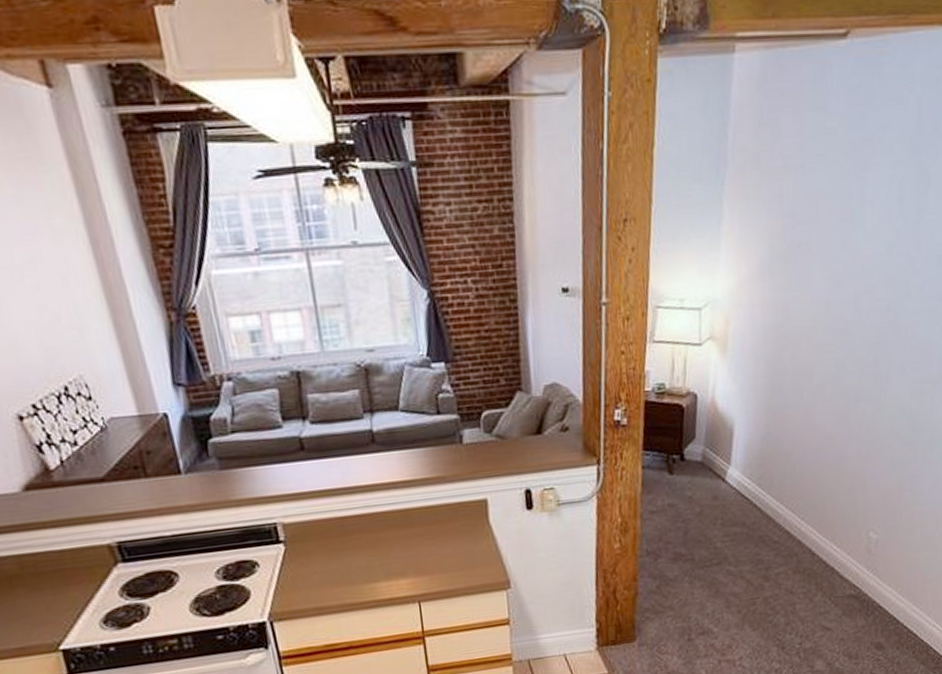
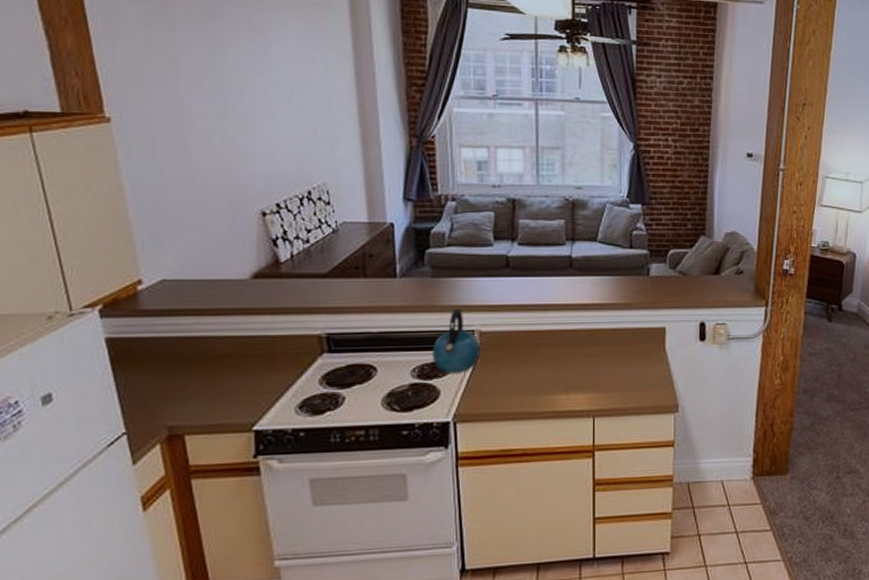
kettle: none [233,500,287,572] -> present [432,308,480,373]

